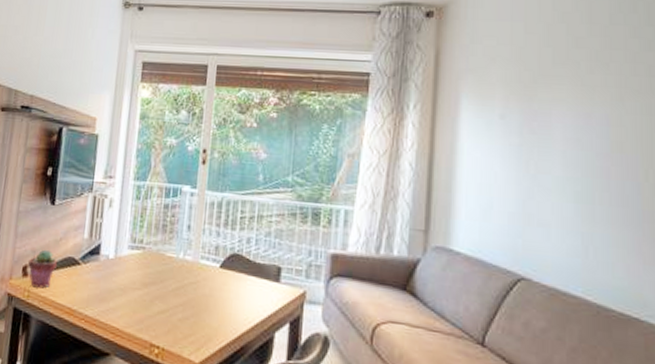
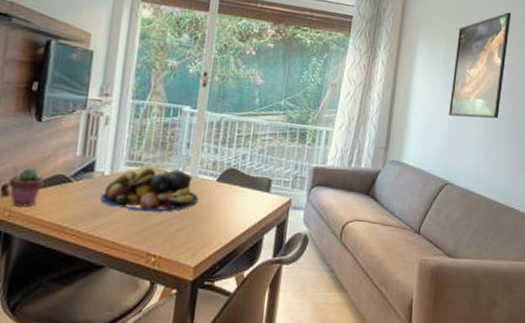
fruit bowl: none [106,250,201,300] -> present [101,167,199,212]
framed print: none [515,43,604,190] -> present [449,12,512,119]

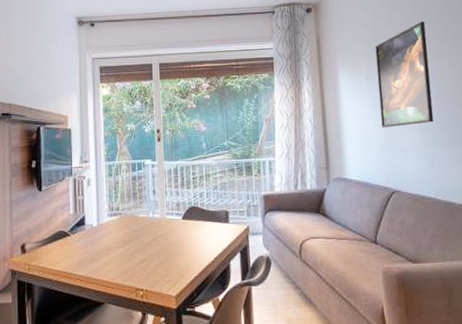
potted succulent: present [9,167,45,207] -> none [26,228,50,261]
fruit bowl: present [101,167,199,212] -> none [93,214,170,254]

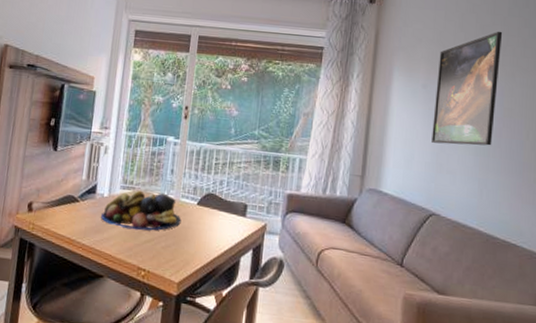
fruit bowl: none [93,214,170,254] -> present [101,190,181,231]

